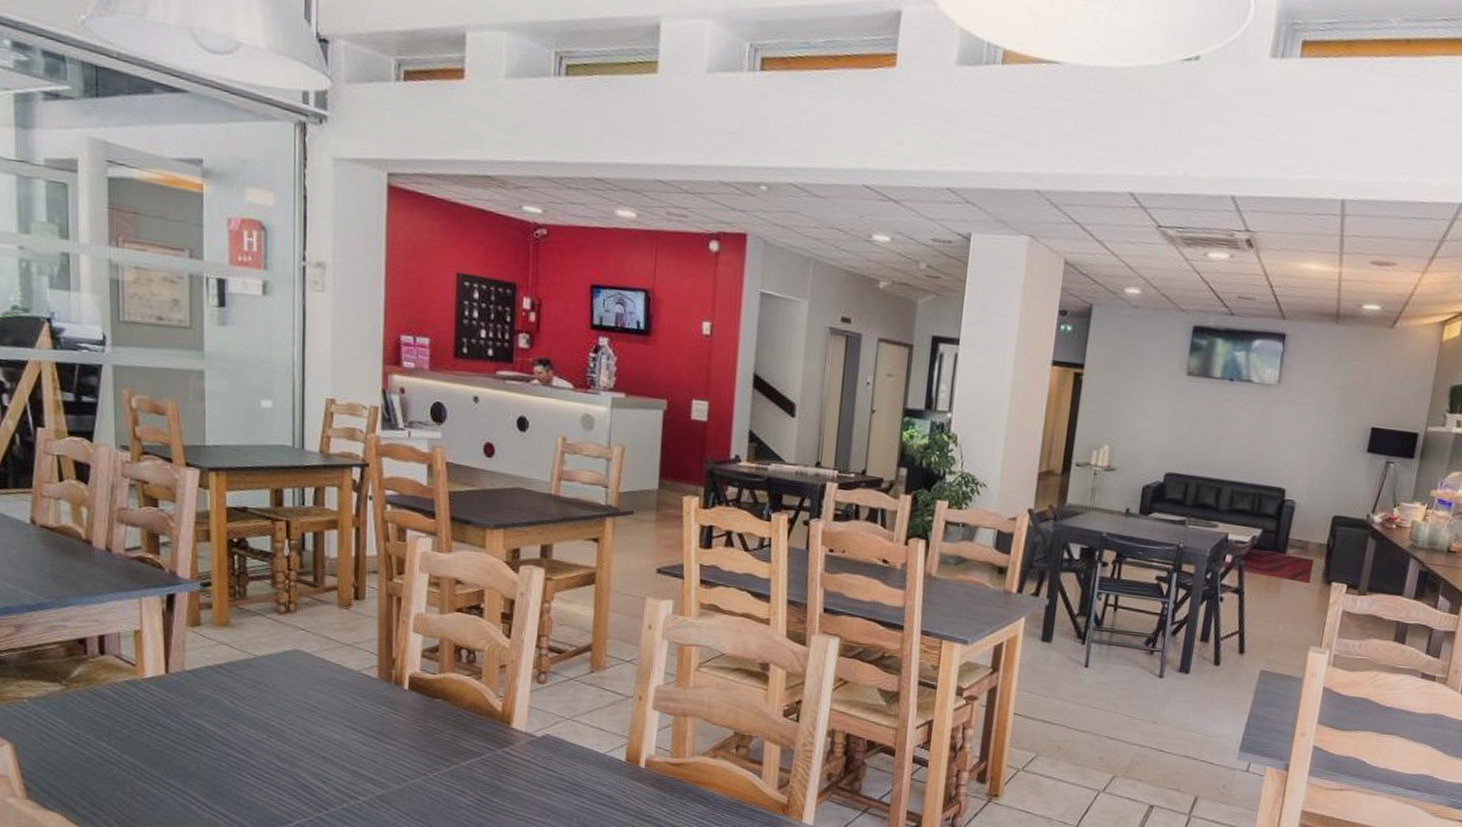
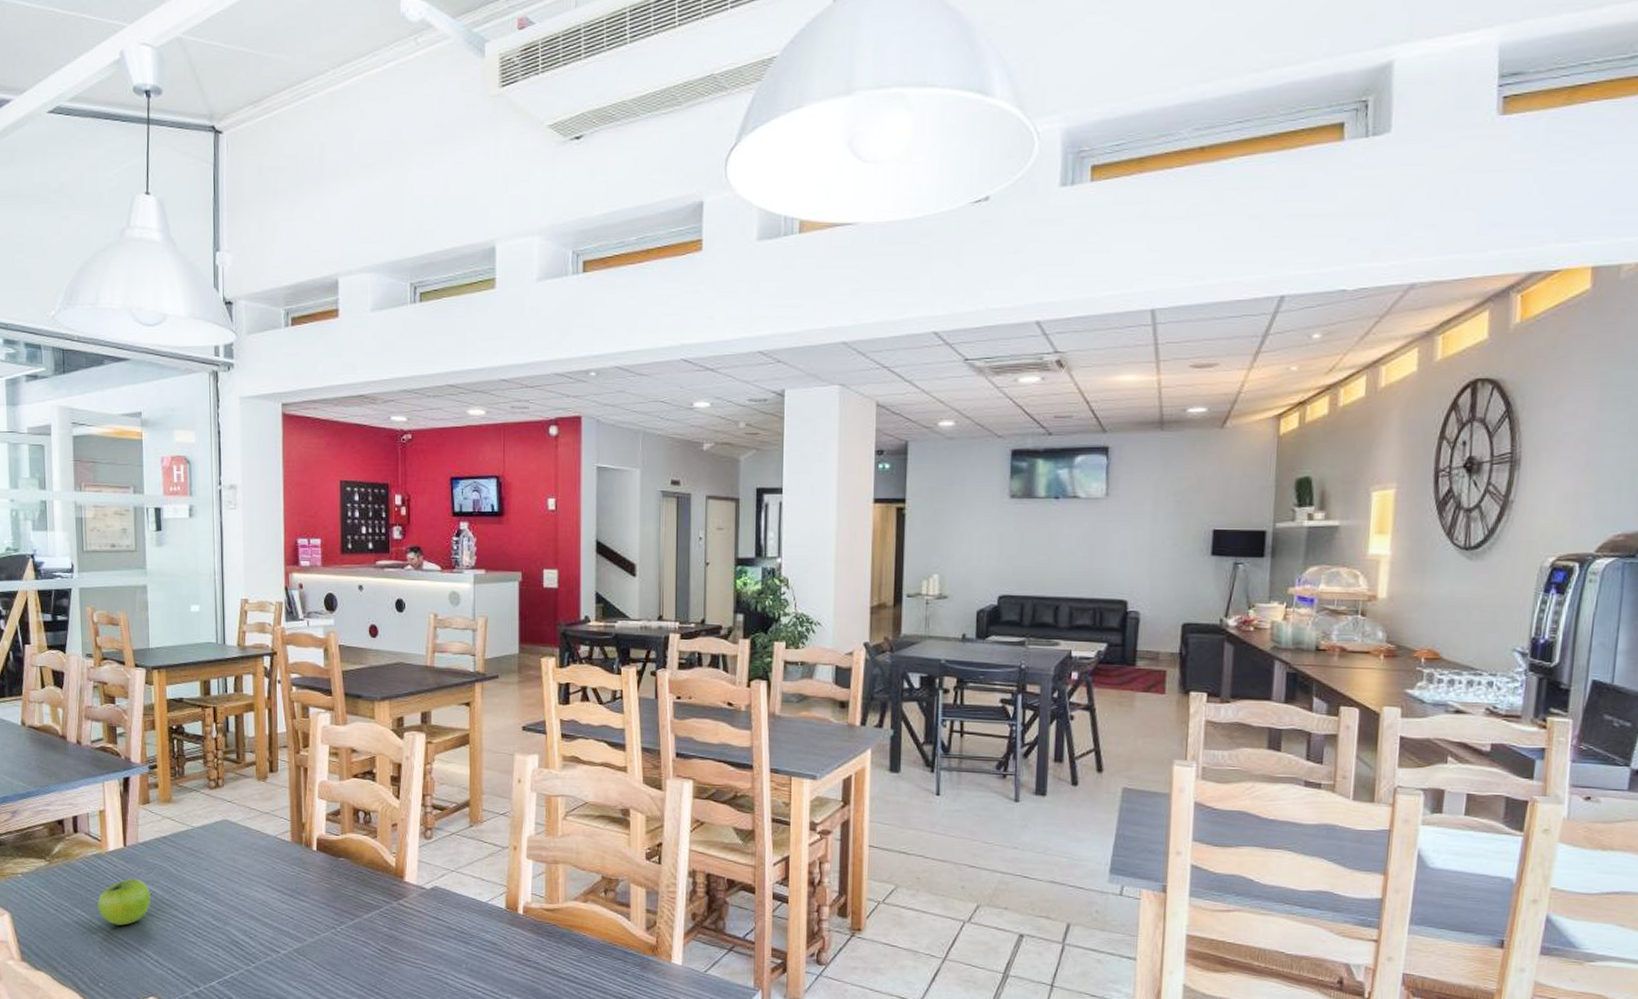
fruit: none [130,710,199,763] -> present [98,878,151,926]

